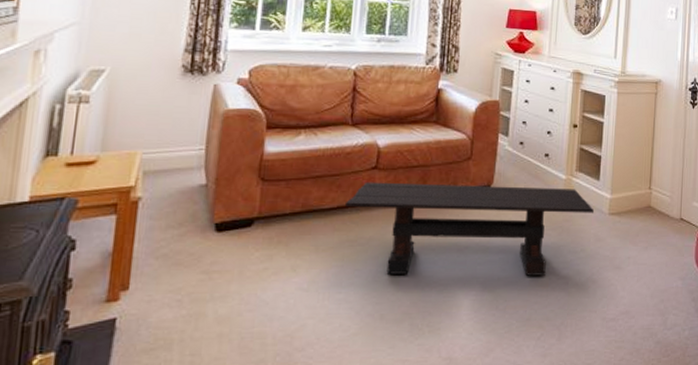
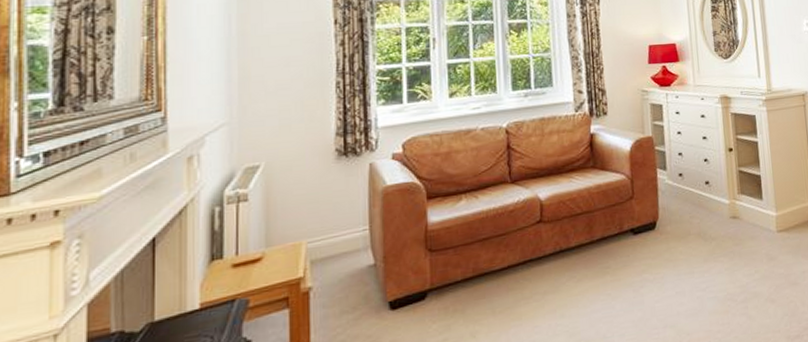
coffee table: present [346,182,595,276] -> none [516,212,763,327]

